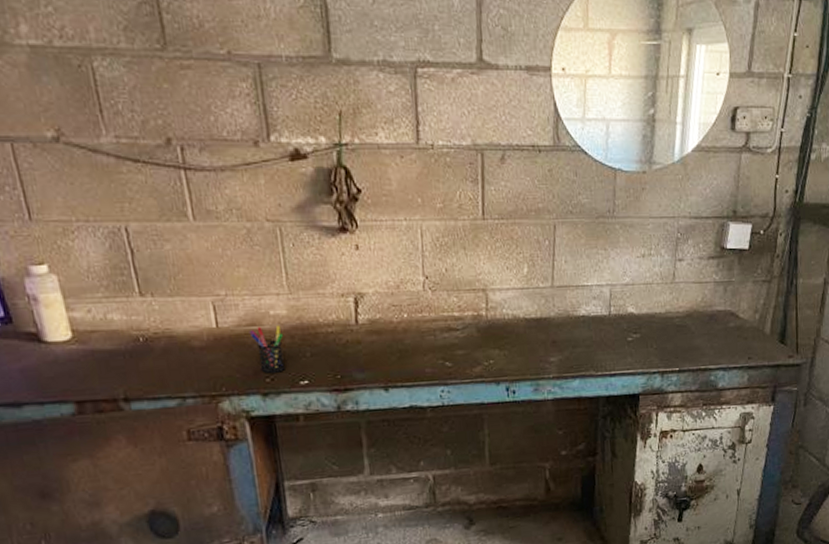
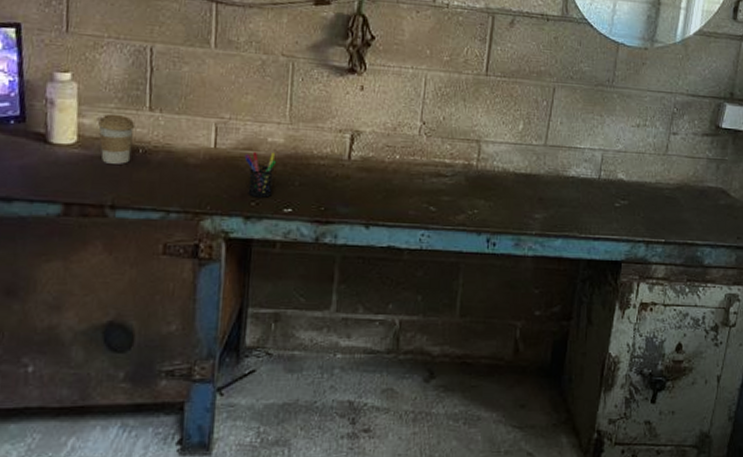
coffee cup: none [89,303,133,356] -> present [98,113,136,164]

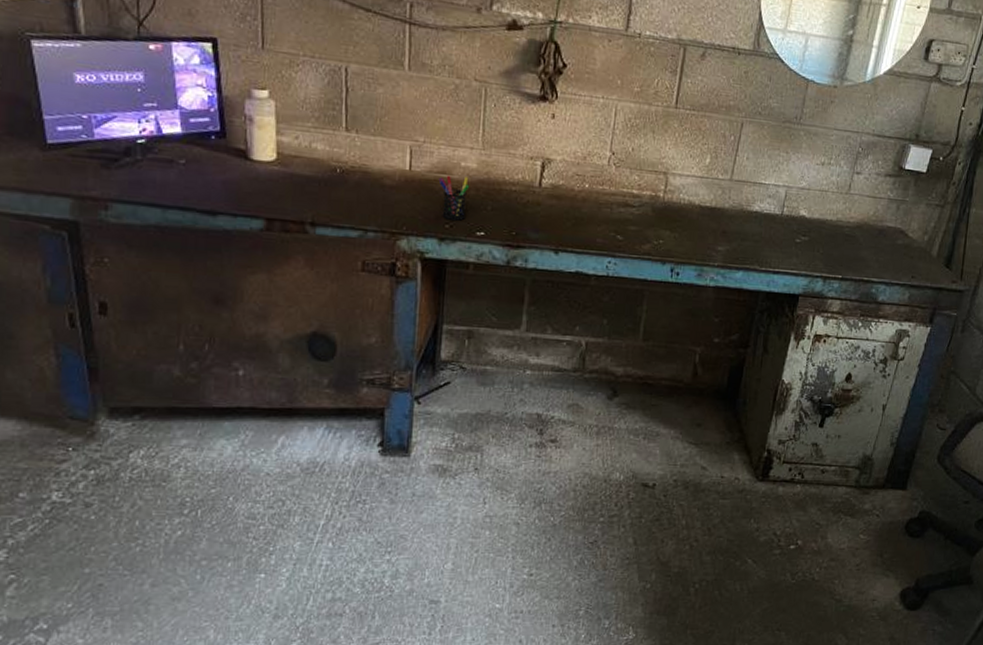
coffee cup: present [98,113,136,164] -> none [296,132,333,183]

